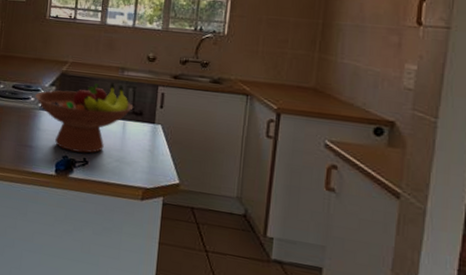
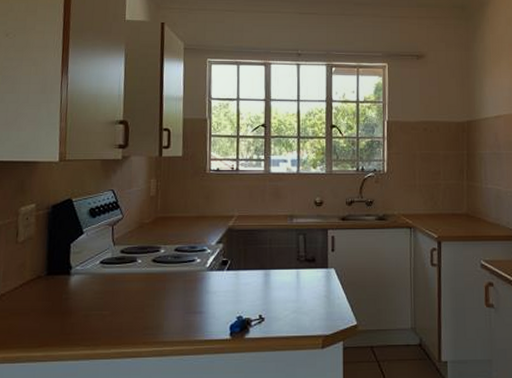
fruit bowl: present [35,82,134,154] -> none [201,232,306,310]

